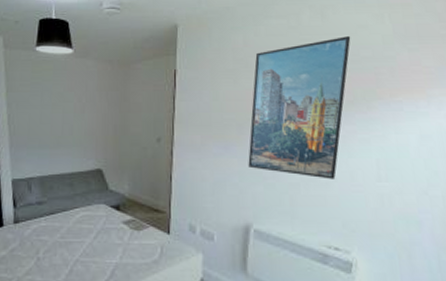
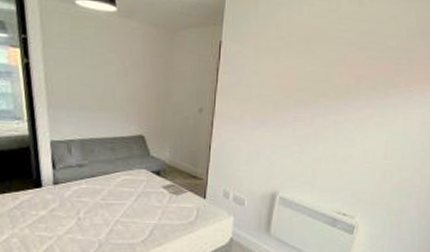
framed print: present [248,36,351,179] -> none [280,25,381,156]

